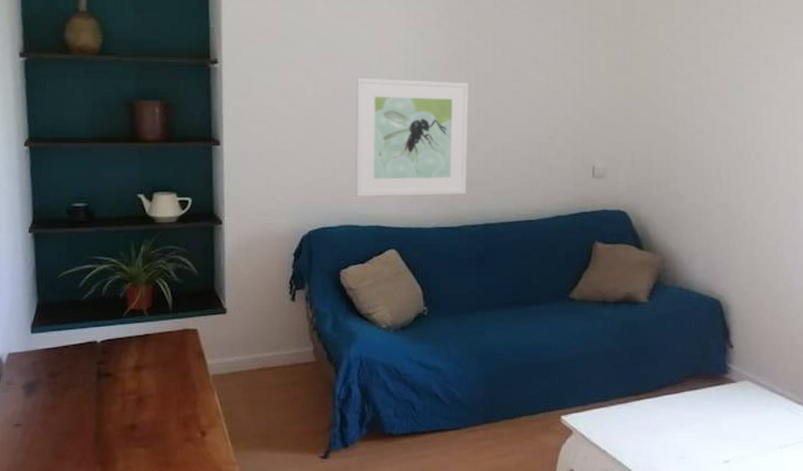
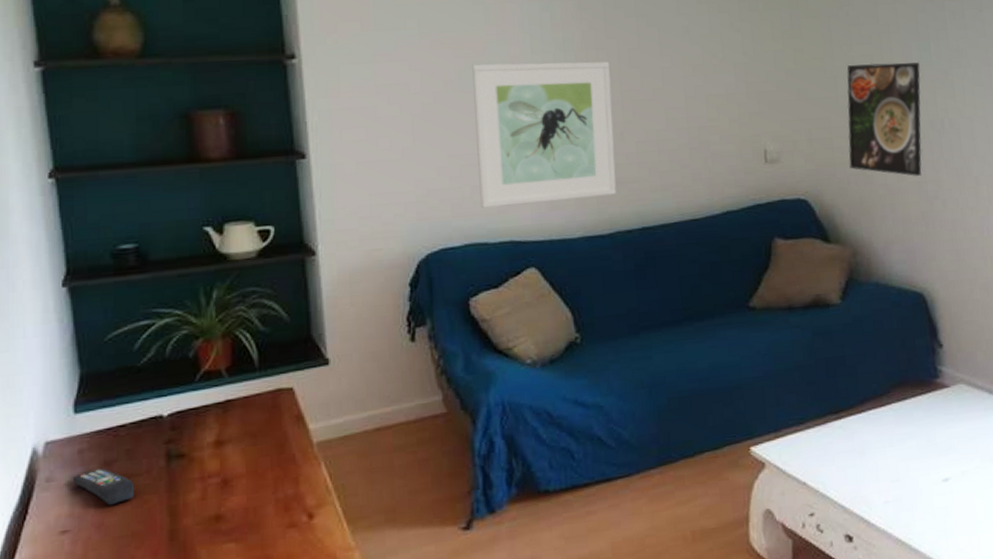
remote control: none [26,379,72,409] -> present [72,468,135,506]
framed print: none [665,98,734,199] -> present [846,62,922,176]

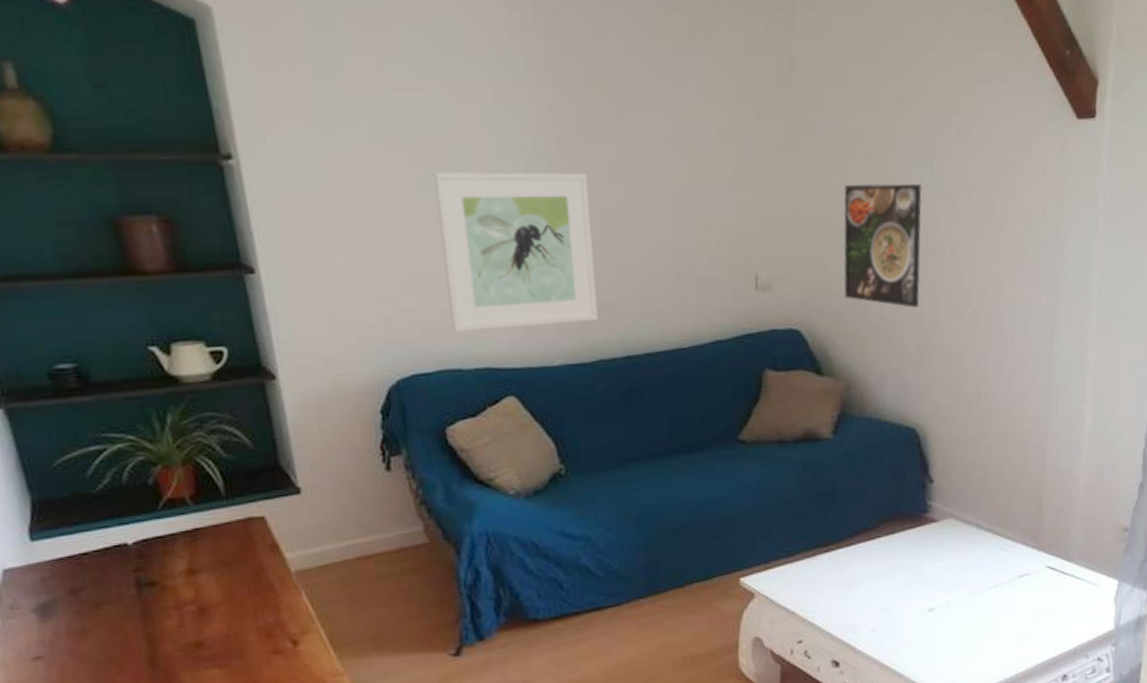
remote control: present [72,468,135,506] -> none [38,596,108,633]

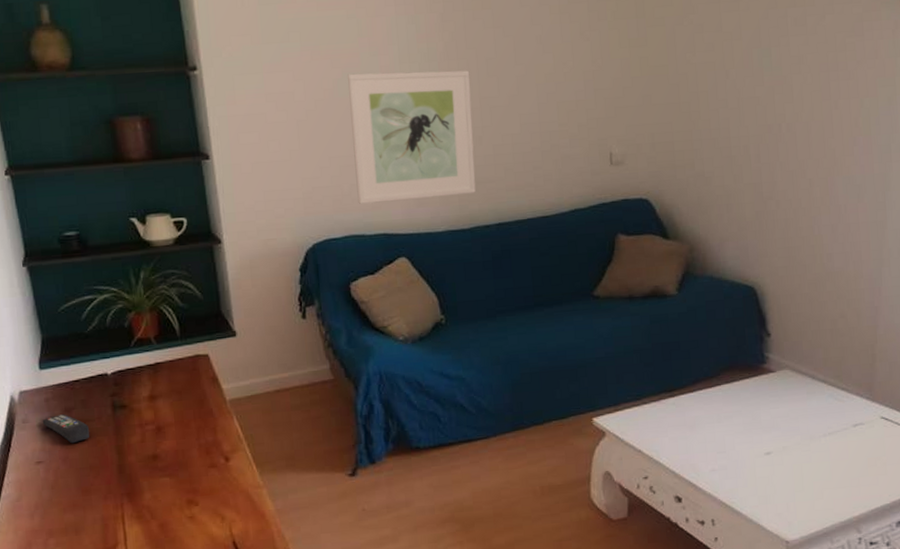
remote control: none [38,596,108,633] -> present [42,414,90,444]
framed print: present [843,183,923,308] -> none [688,69,761,178]

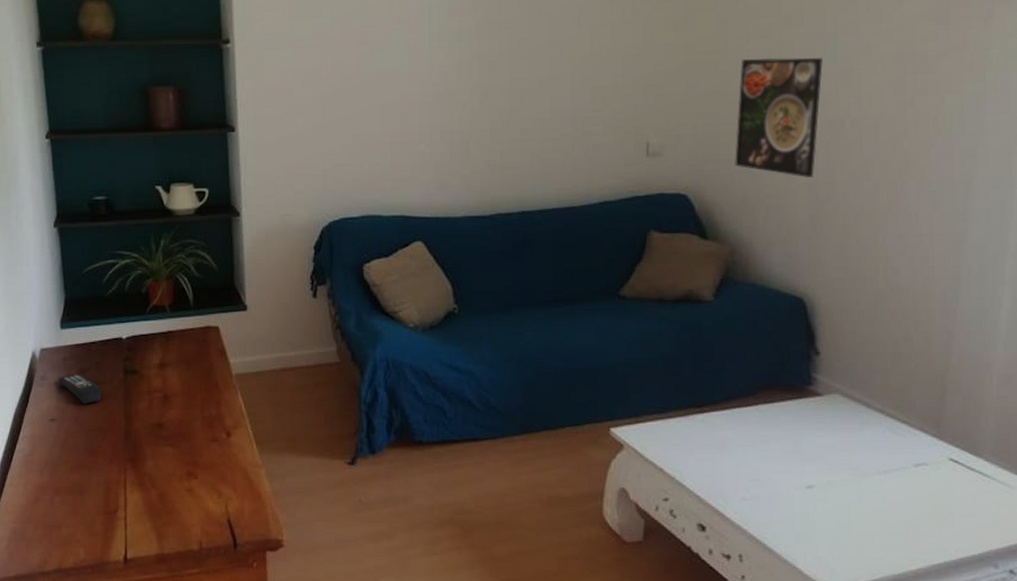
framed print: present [348,70,476,204] -> none [376,50,501,184]
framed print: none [688,69,761,178] -> present [735,57,824,178]

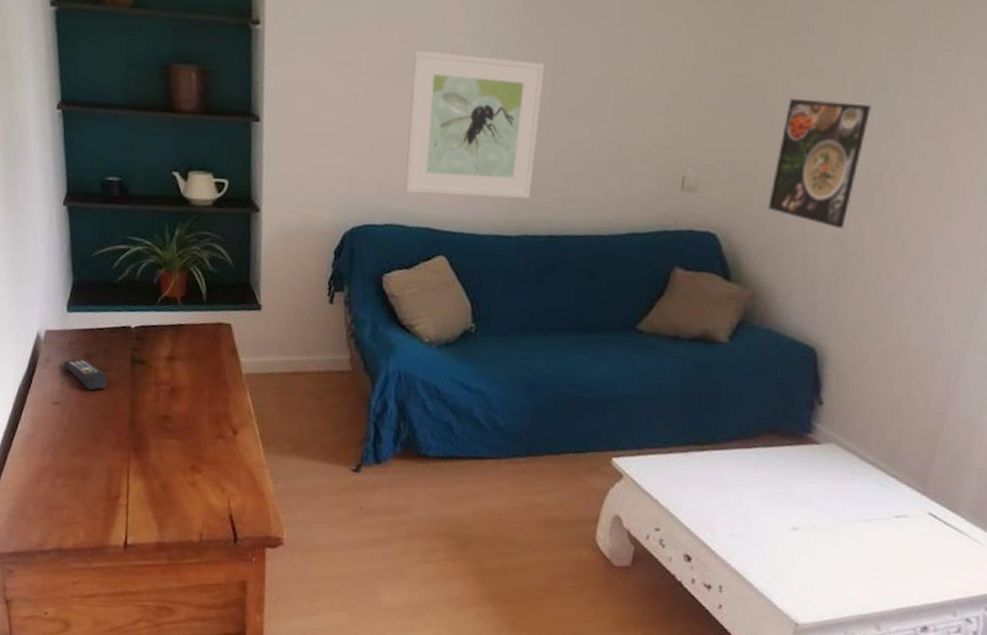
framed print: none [376,50,501,184] -> present [404,50,545,199]

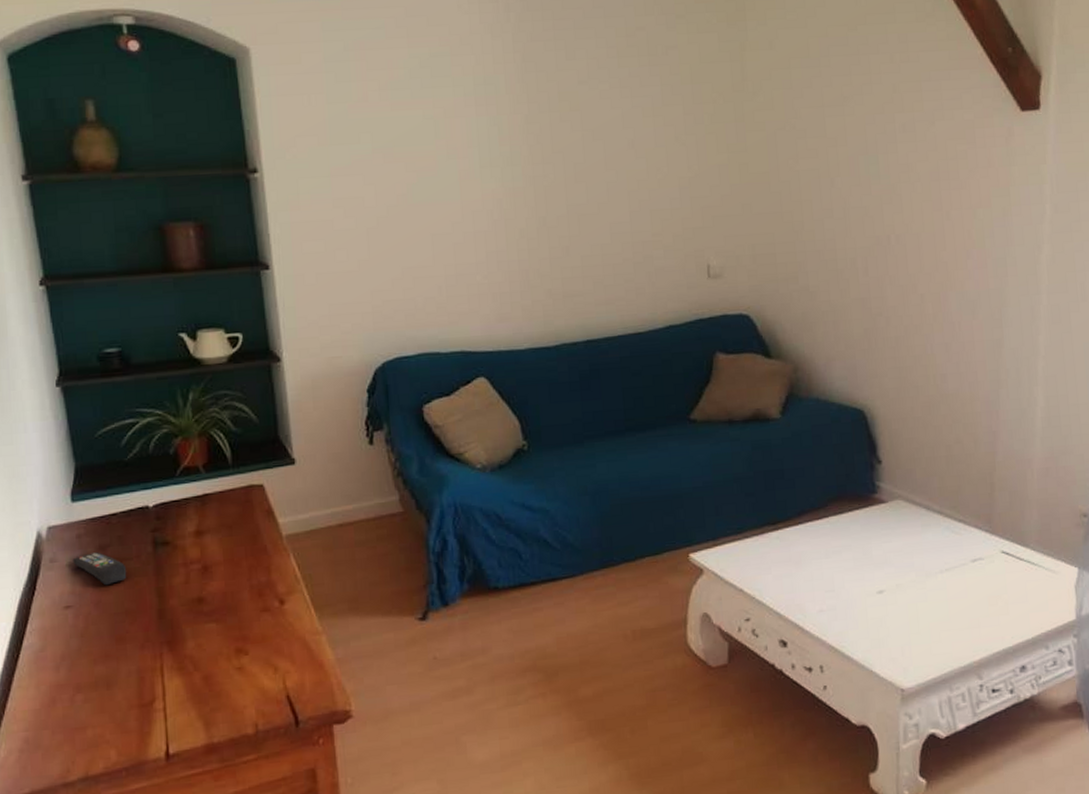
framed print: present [404,50,545,199] -> none [423,175,562,319]
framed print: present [768,99,872,228] -> none [791,177,868,293]

